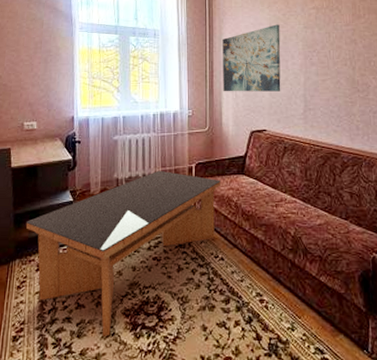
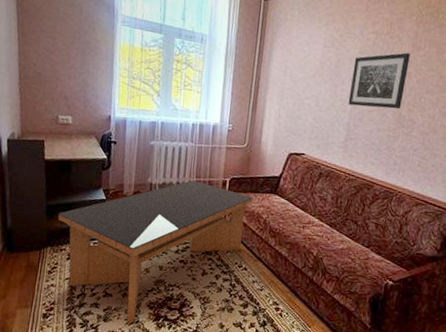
wall art: present [222,24,281,92] -> none [266,45,335,117]
wall art: none [300,22,353,77] -> present [348,52,410,110]

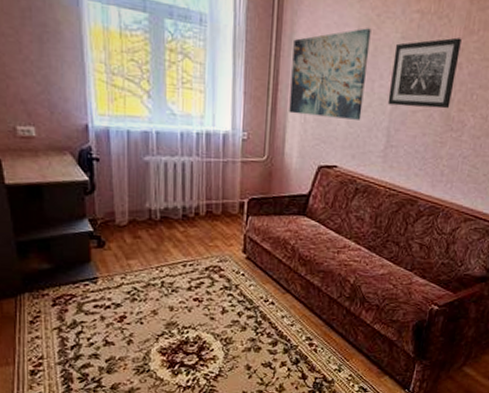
coffee table: present [58,180,253,323] -> none [33,203,277,373]
wall art: none [266,45,335,117] -> present [289,28,371,120]

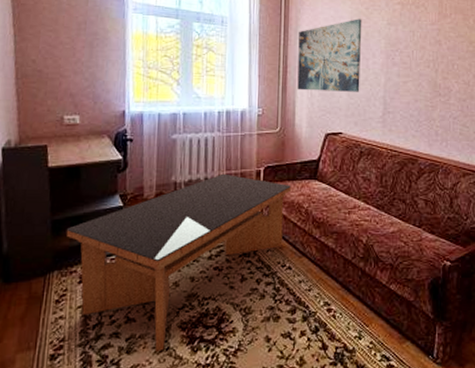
coffee table: none [33,203,277,373] -> present [66,173,291,351]
wall art: present [387,37,462,109] -> none [381,21,438,78]

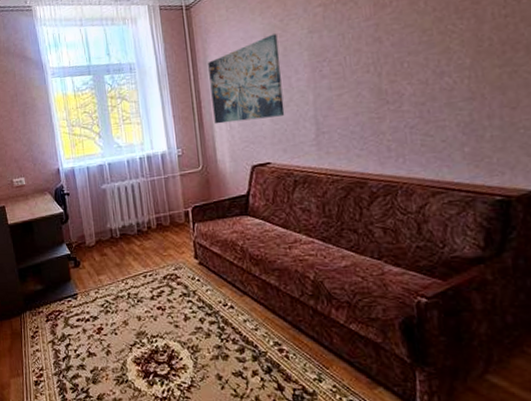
coffee table: present [66,173,291,351] -> none [29,217,222,383]

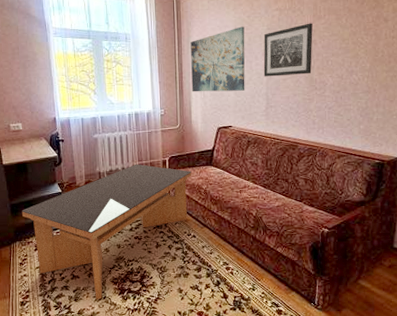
coffee table: none [29,217,222,383] -> present [21,164,191,300]
wall art: none [304,15,379,95] -> present [263,23,313,77]

